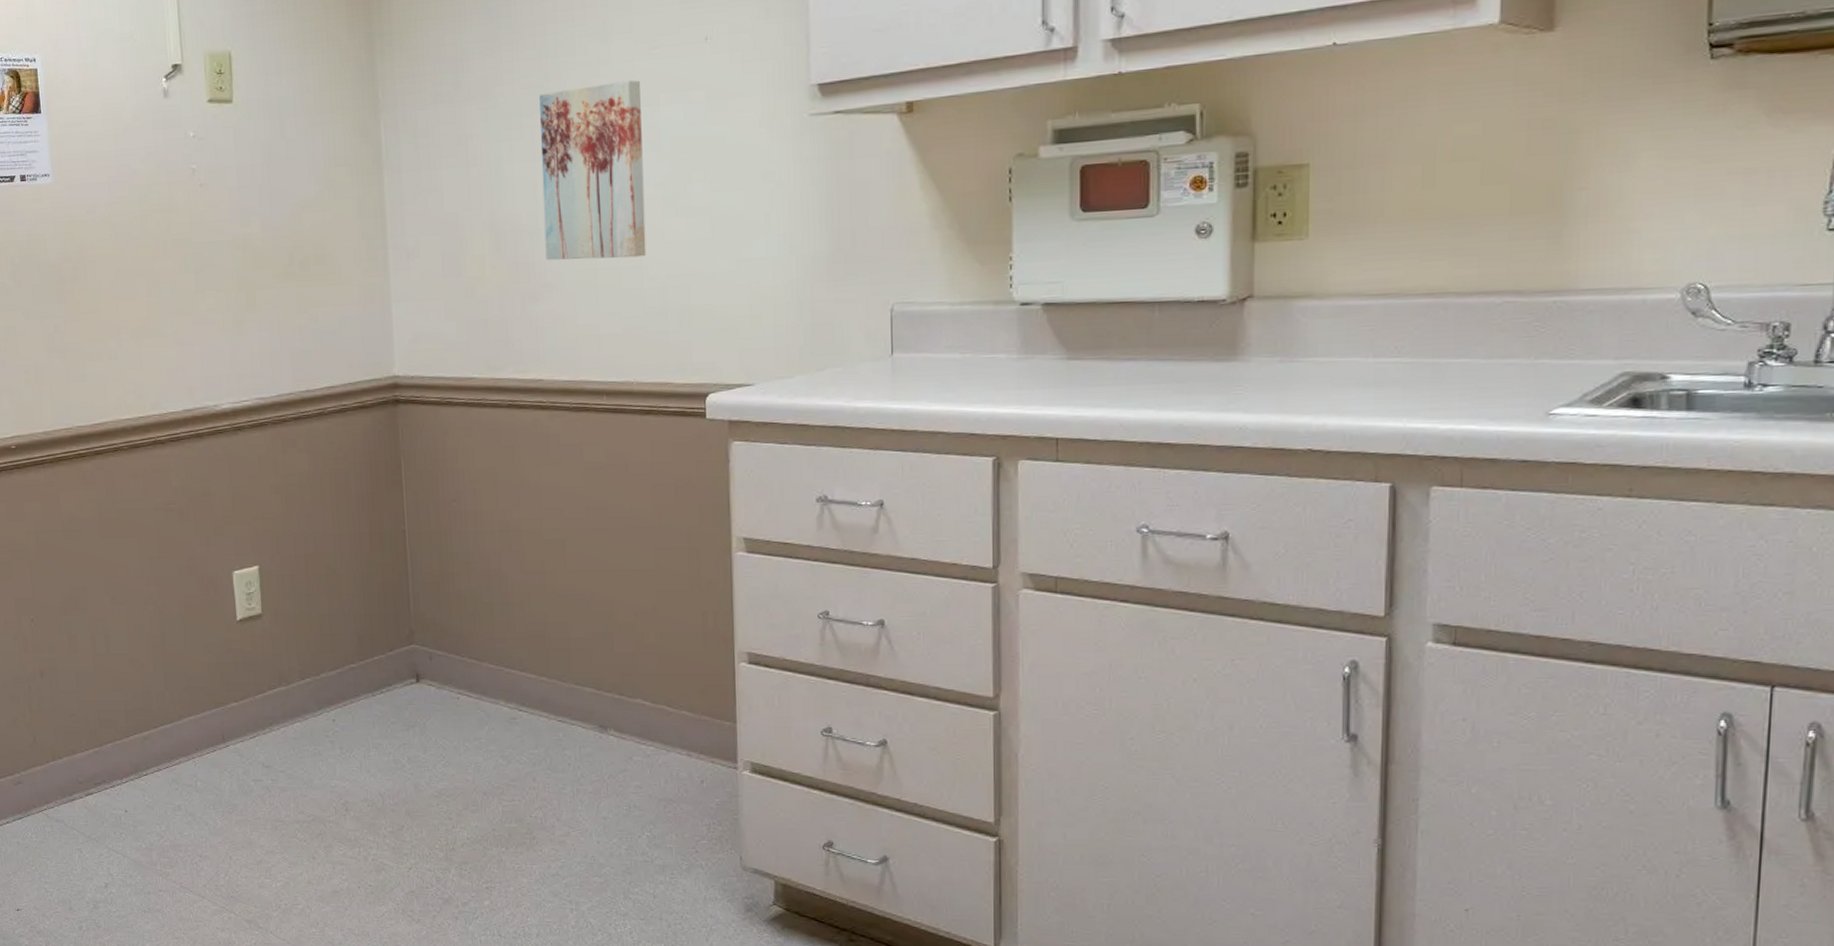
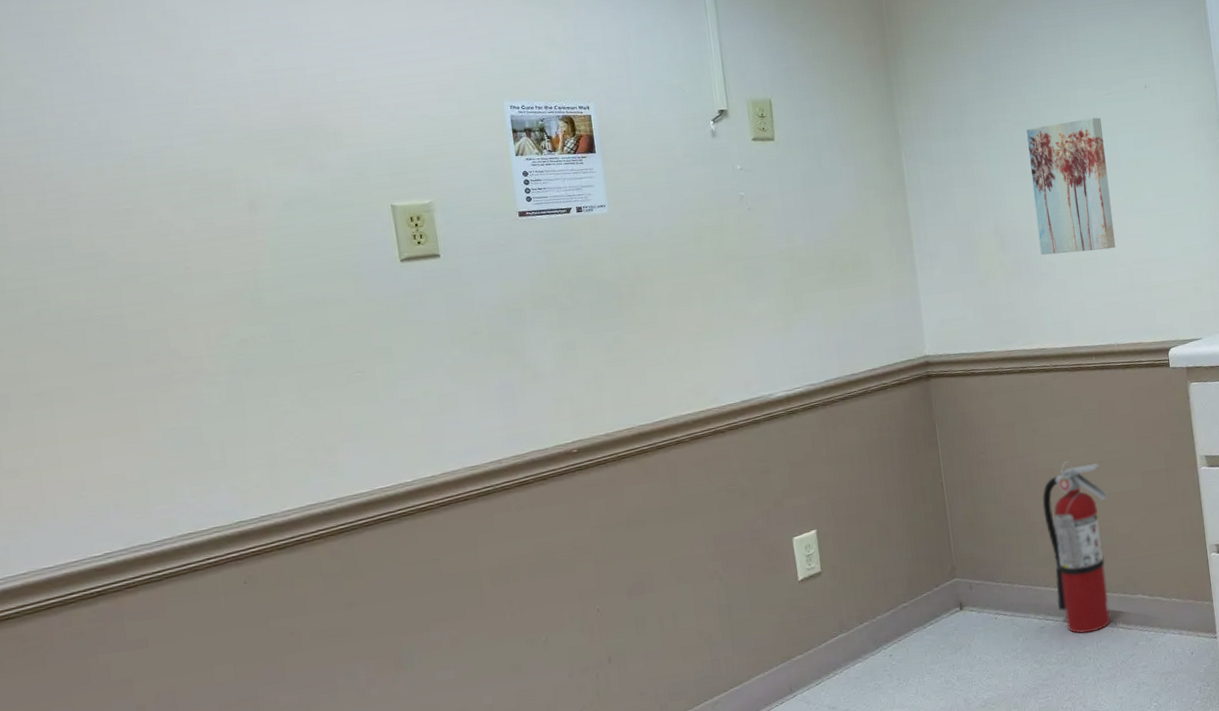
fire extinguisher: none [525,523,608,735] -> present [1042,461,1111,633]

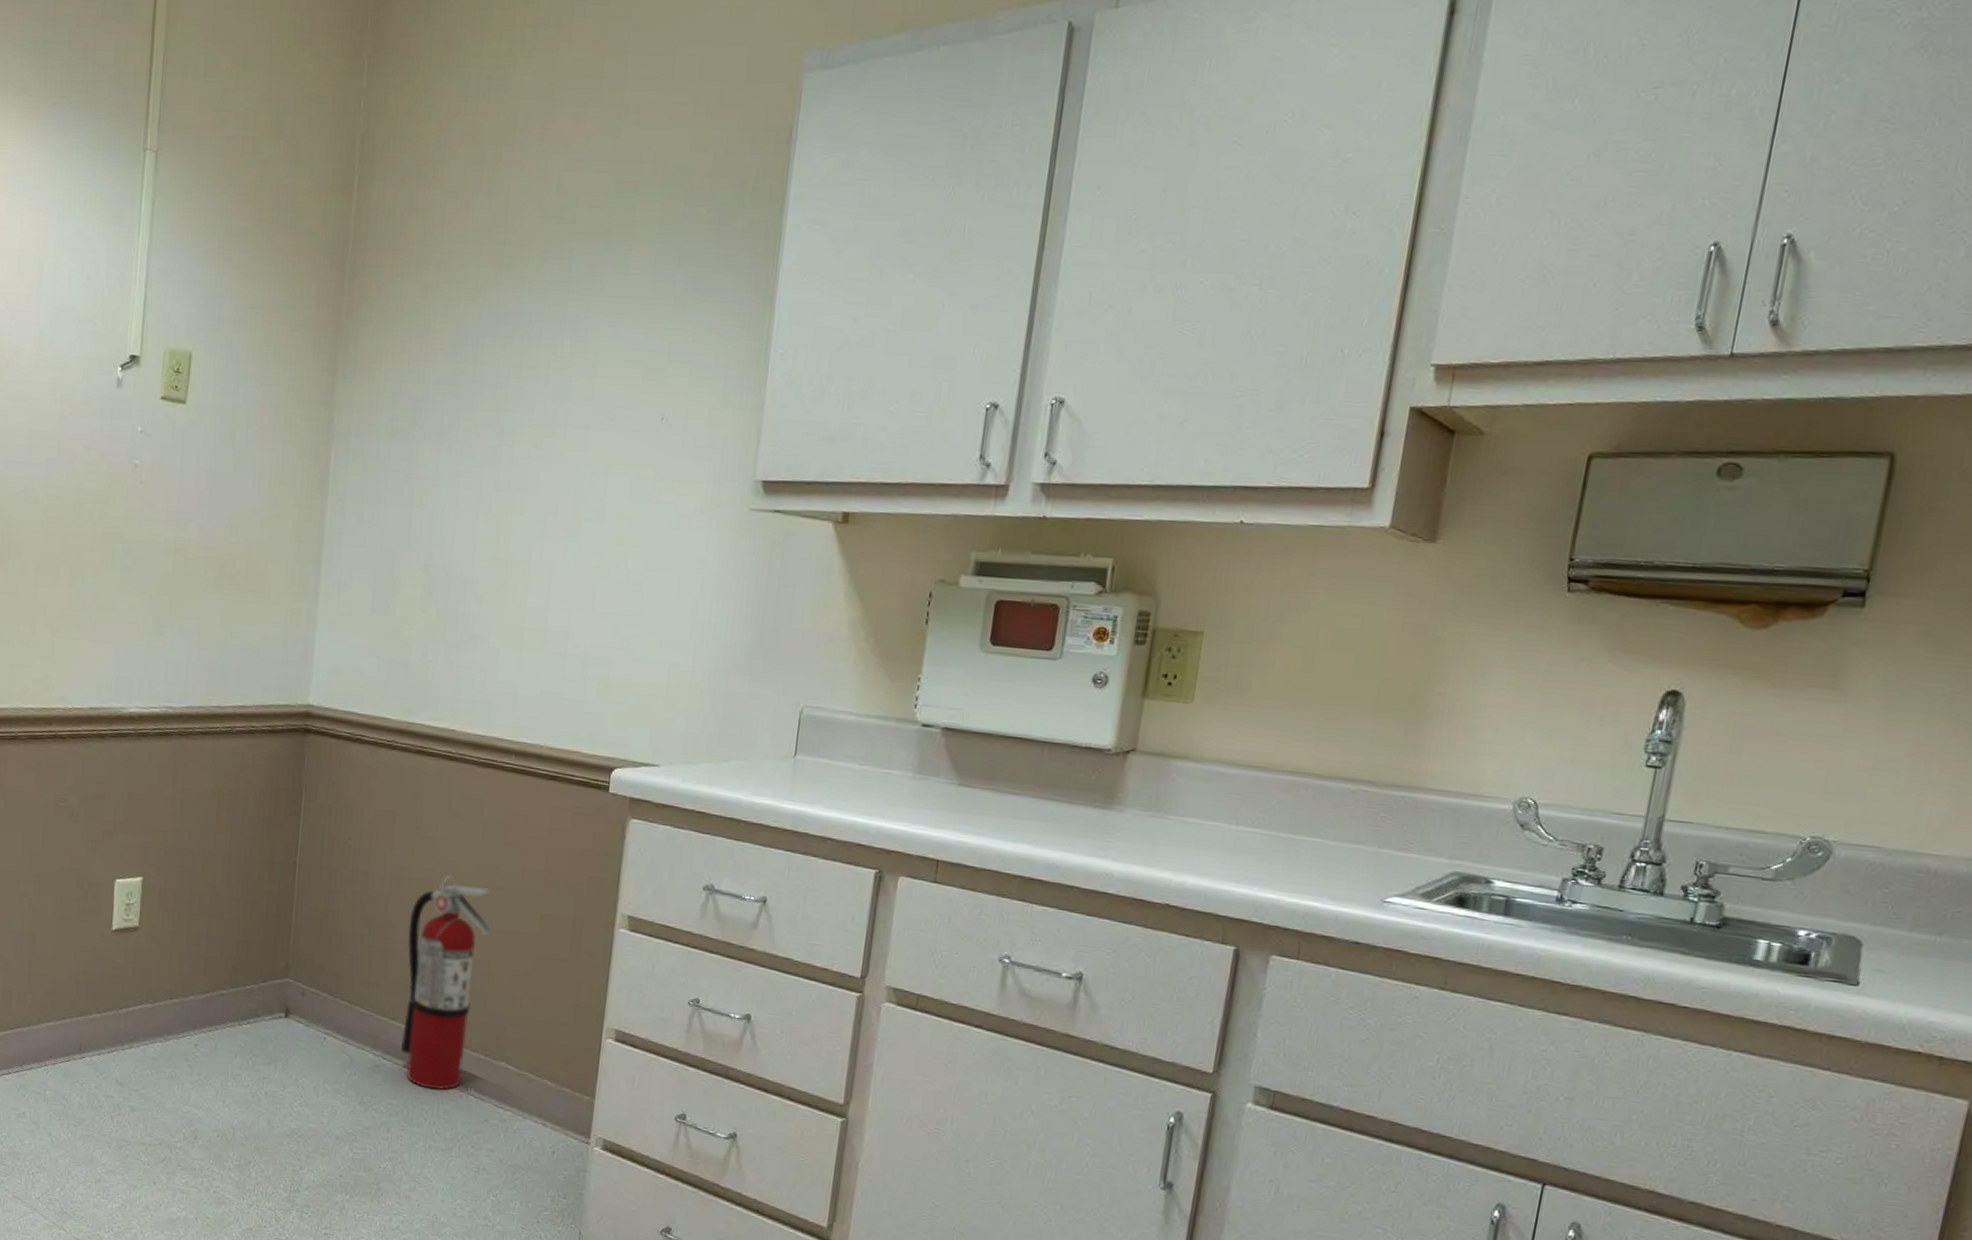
wall art: present [1026,117,1116,255] -> none [476,446,594,624]

